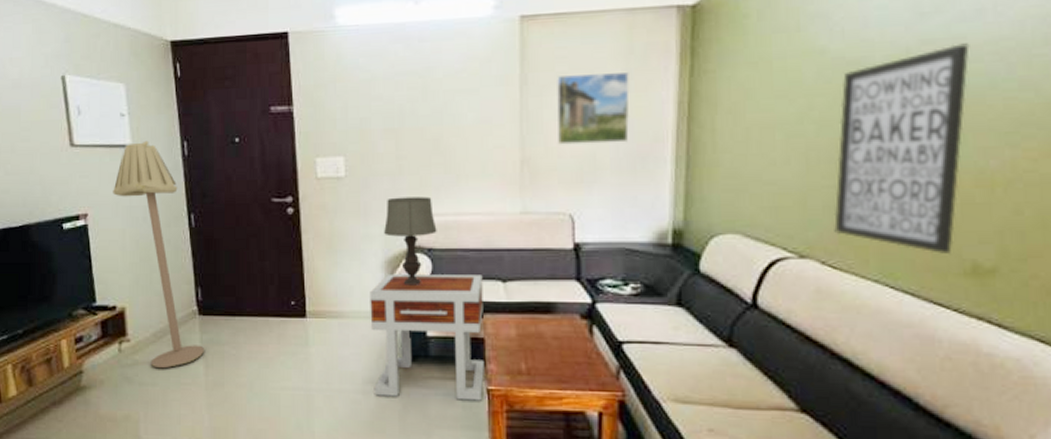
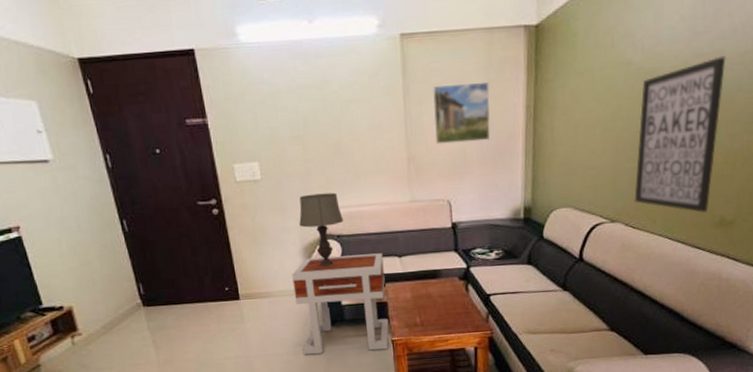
floor lamp: present [113,140,204,369] -> none [41,155,153,355]

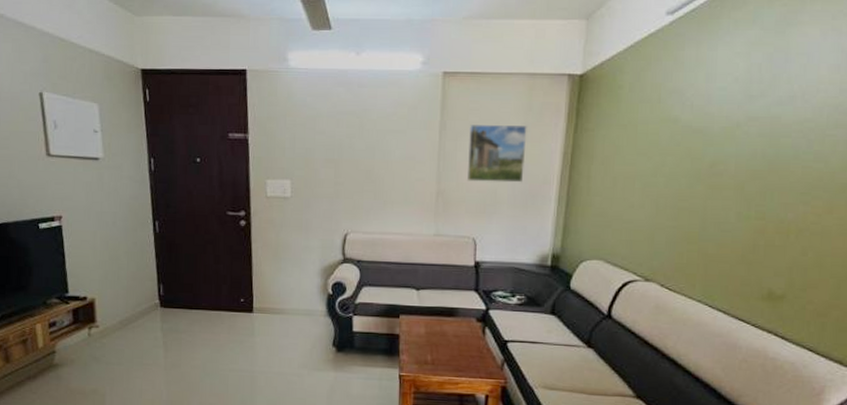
side table: present [292,253,389,355] -> none [307,279,401,384]
table lamp: present [299,192,344,267] -> none [322,216,366,290]
wall art: present [634,56,726,213] -> none [672,122,783,284]

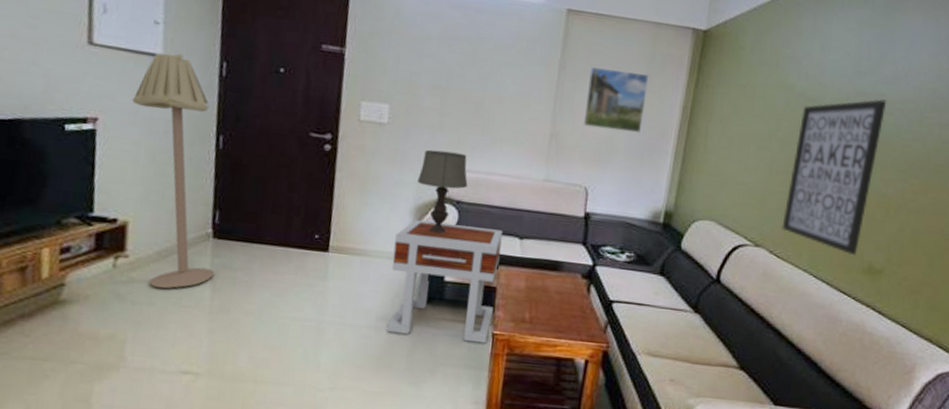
floor lamp: none [85,155,164,351] -> present [132,53,214,289]
side table: none [307,279,401,384] -> present [386,219,503,344]
table lamp: none [322,216,366,290] -> present [418,149,468,234]
wall art: none [672,122,783,284] -> present [782,99,887,256]

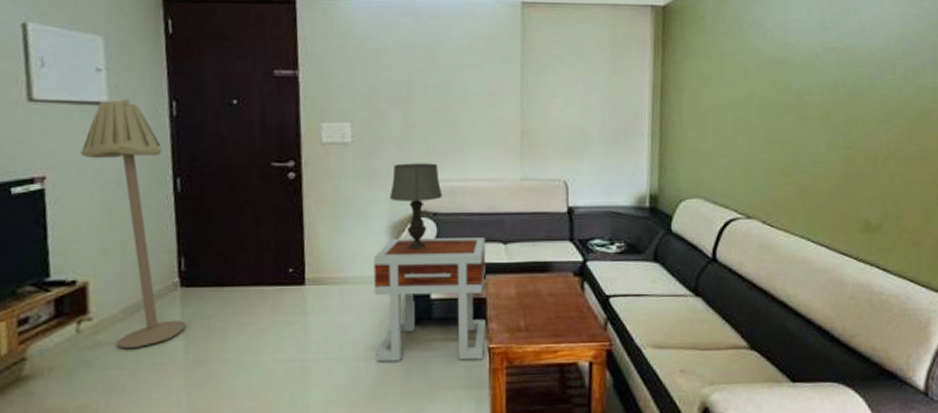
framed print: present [583,67,649,134] -> none [552,57,614,119]
wall art: present [782,99,887,256] -> none [770,52,857,215]

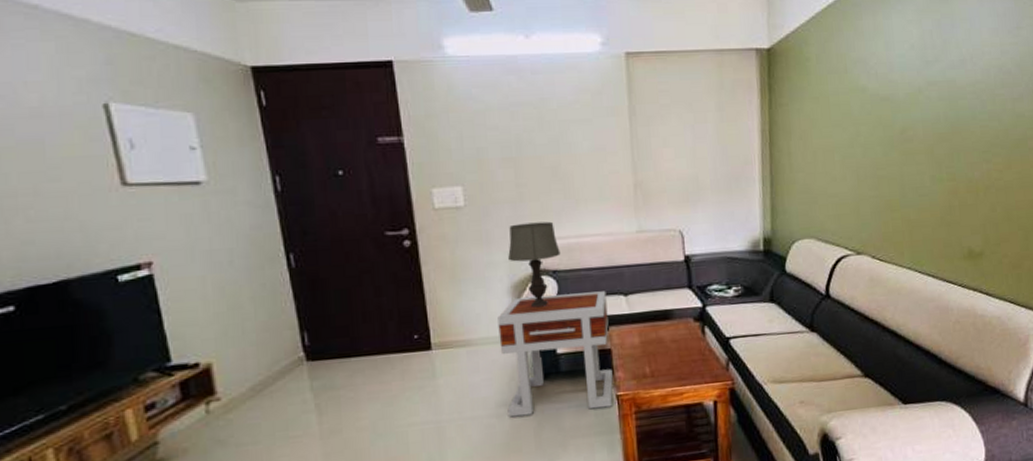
floor lamp: present [80,98,185,349] -> none [185,176,316,425]

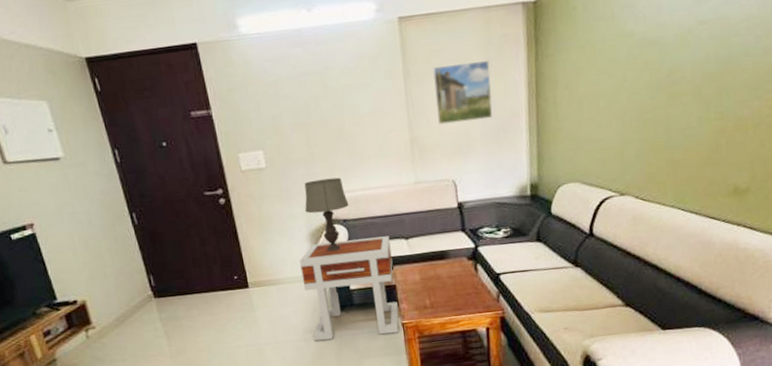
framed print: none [660,104,725,169] -> present [432,60,493,125]

